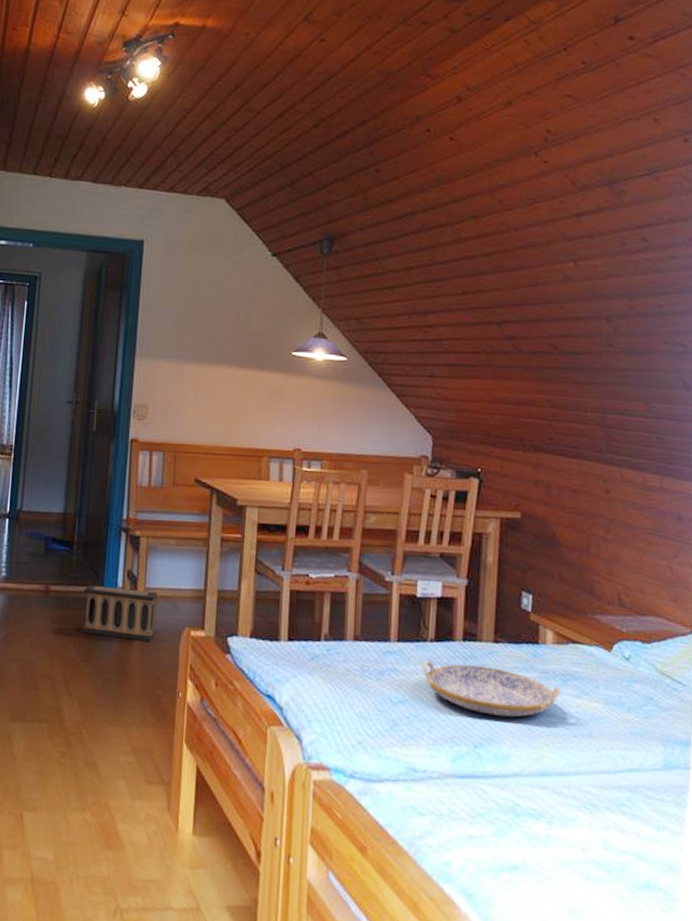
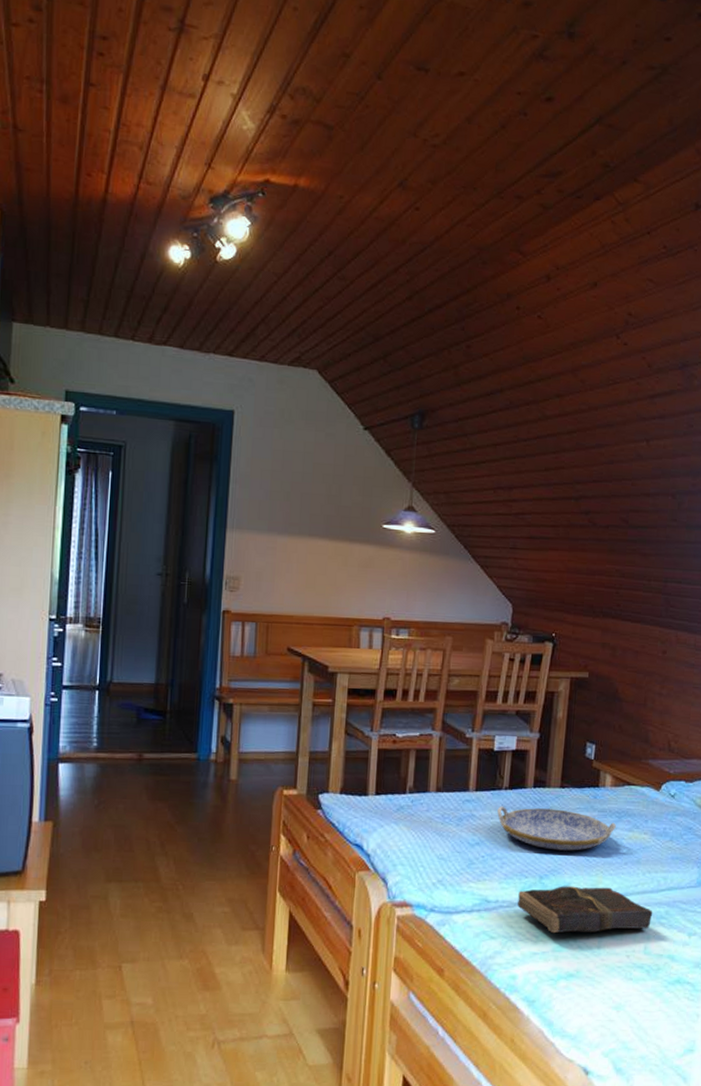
speaker: present [81,584,158,643] -> none [175,751,251,803]
book: none [449,758,611,818] -> present [518,886,653,934]

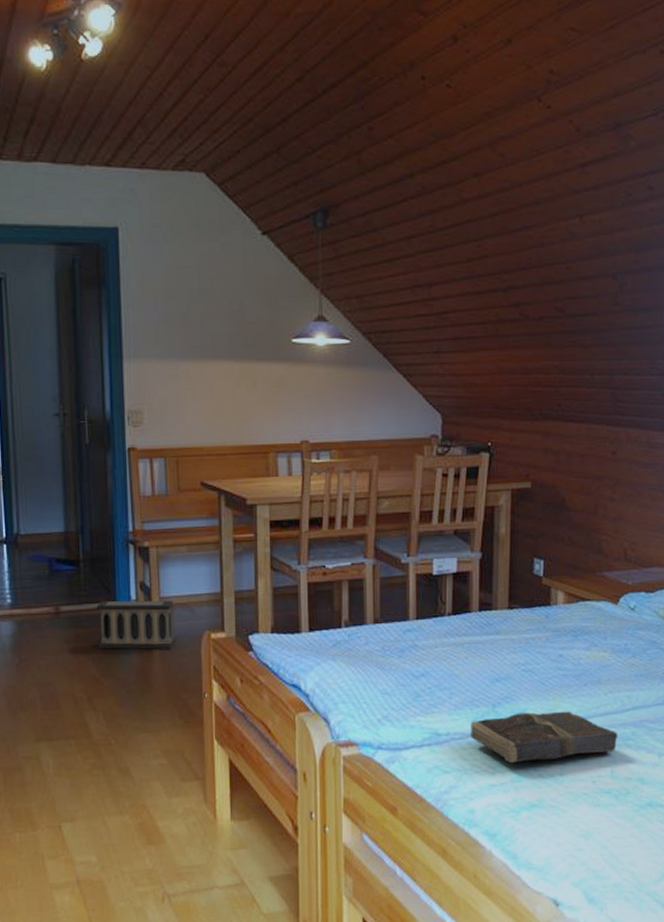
speaker: none [175,751,251,803] -> present [96,600,175,650]
serving tray: present [497,806,617,851] -> none [442,632,573,676]

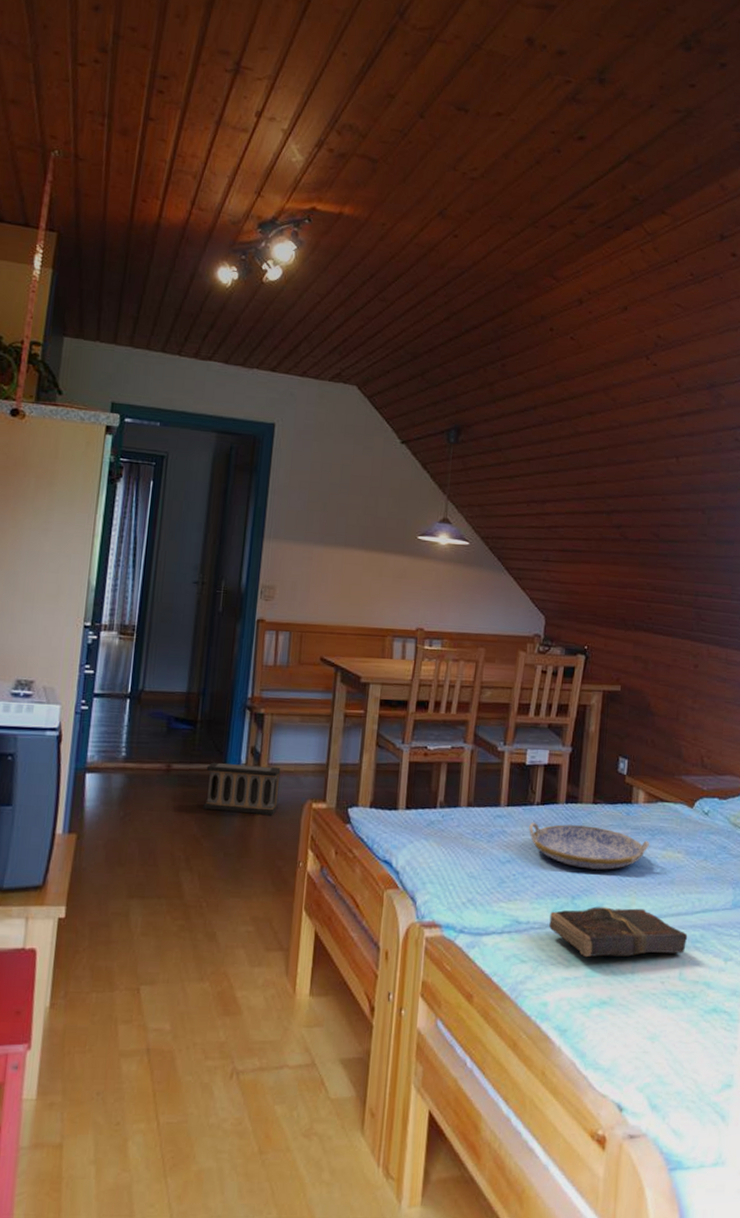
serving tray: none [442,632,573,676] -> present [529,822,650,870]

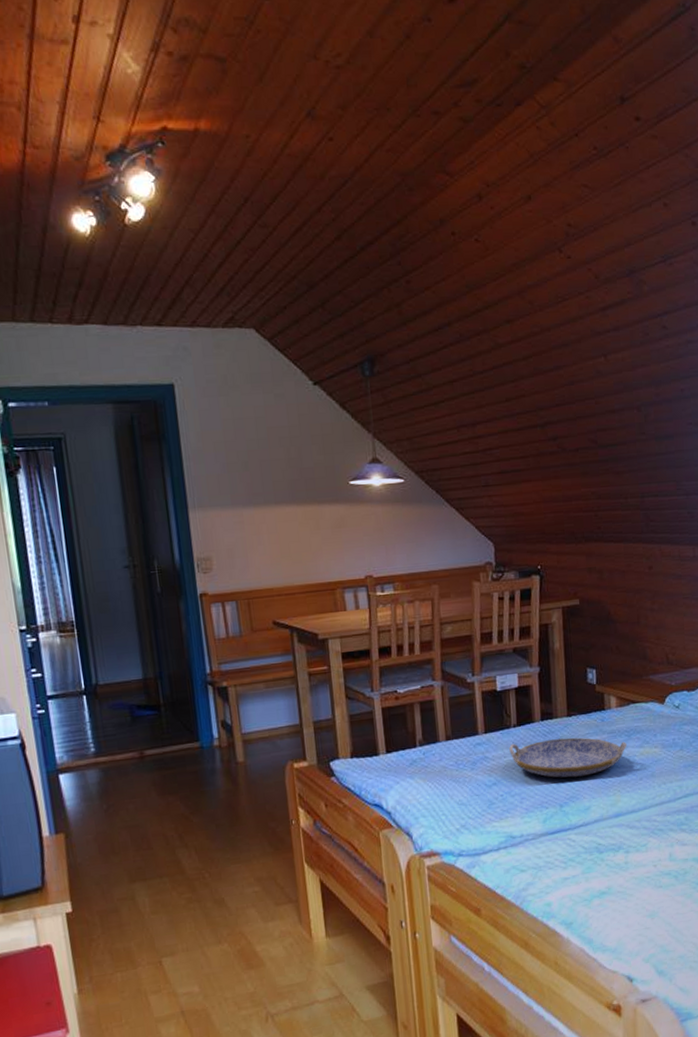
speaker: present [203,762,281,816] -> none [180,735,260,789]
book: present [549,907,688,958] -> none [541,804,674,857]

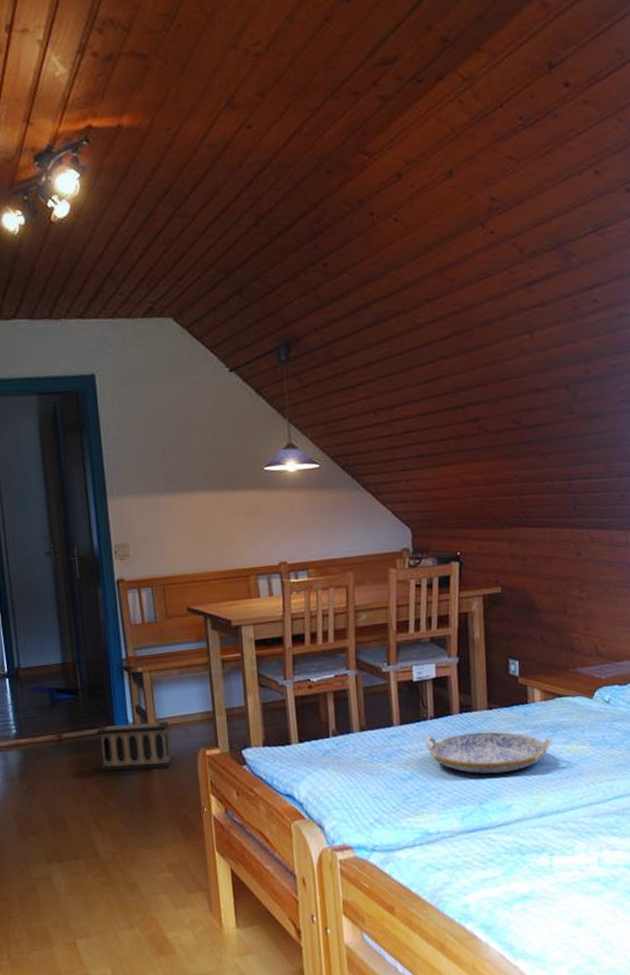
speaker: none [180,735,260,789] -> present [96,721,173,772]

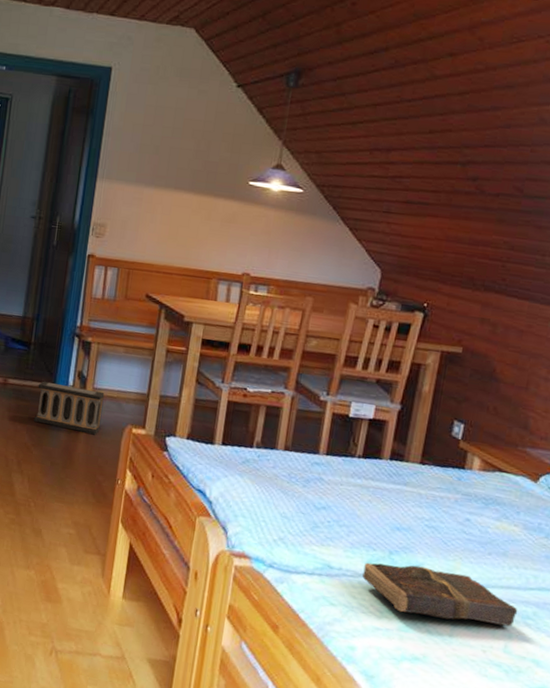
serving tray: present [426,732,553,774] -> none [347,473,483,532]
book: none [459,804,603,858] -> present [362,562,518,627]

